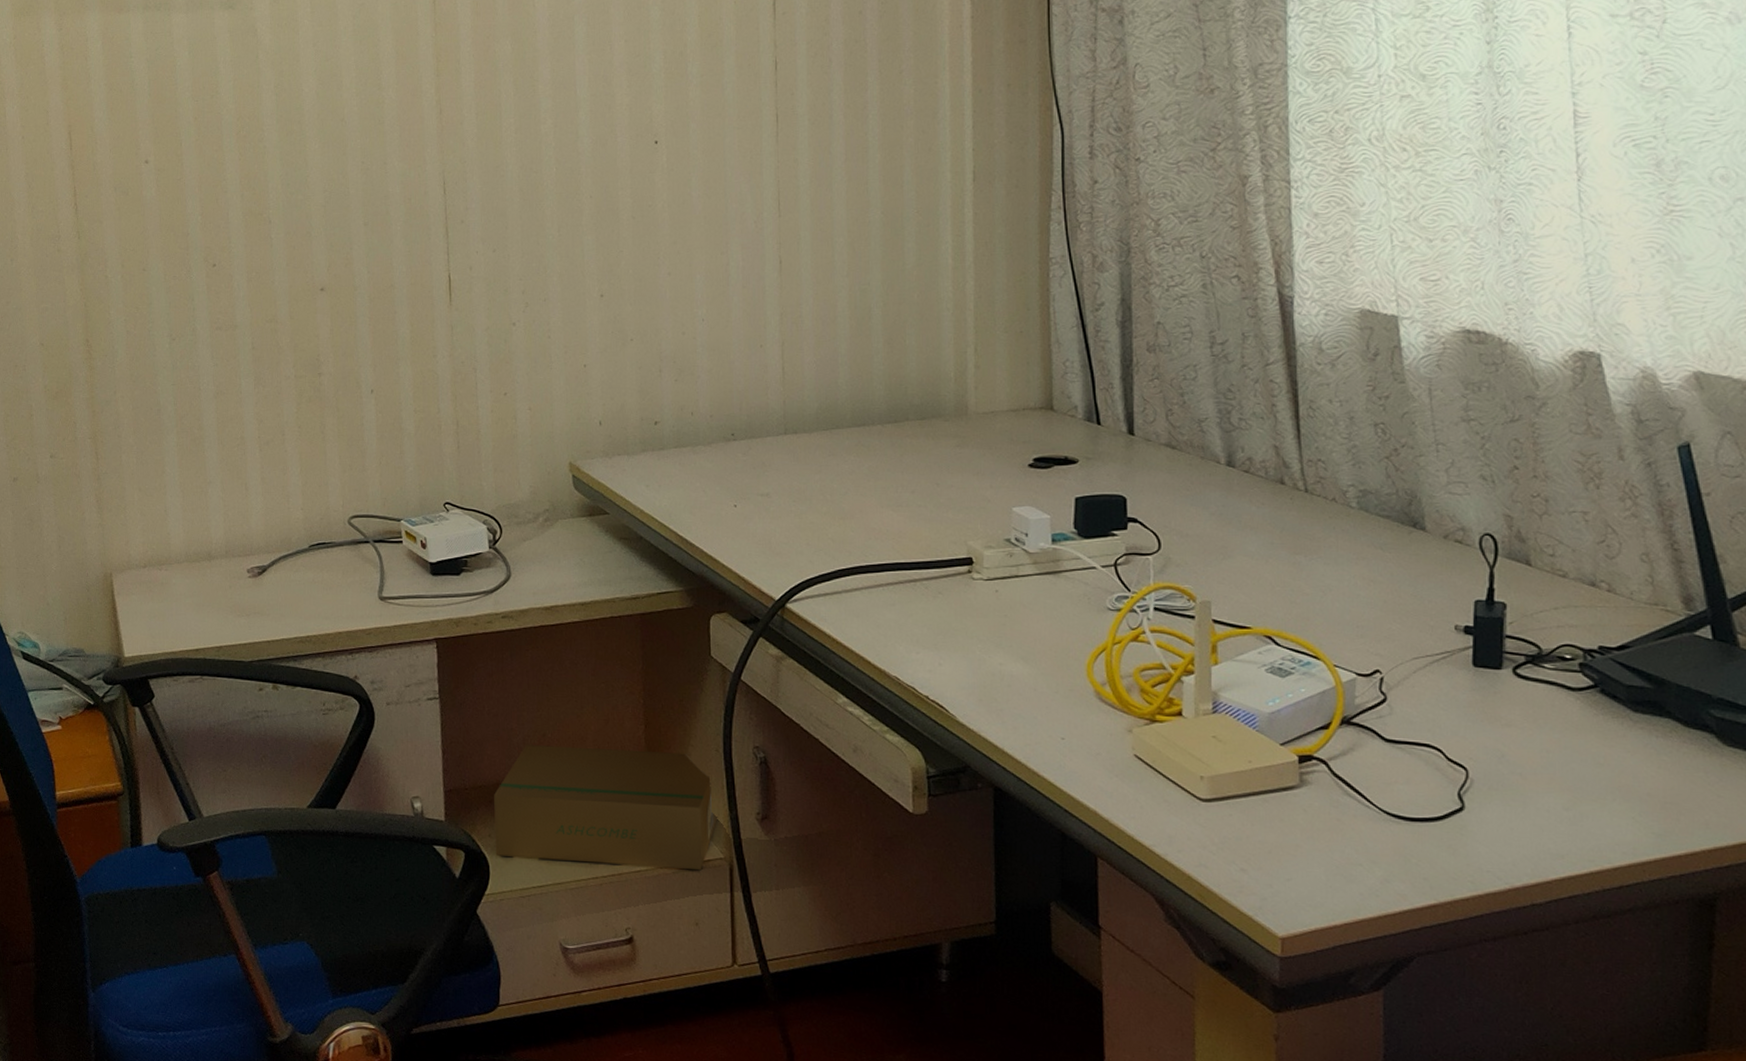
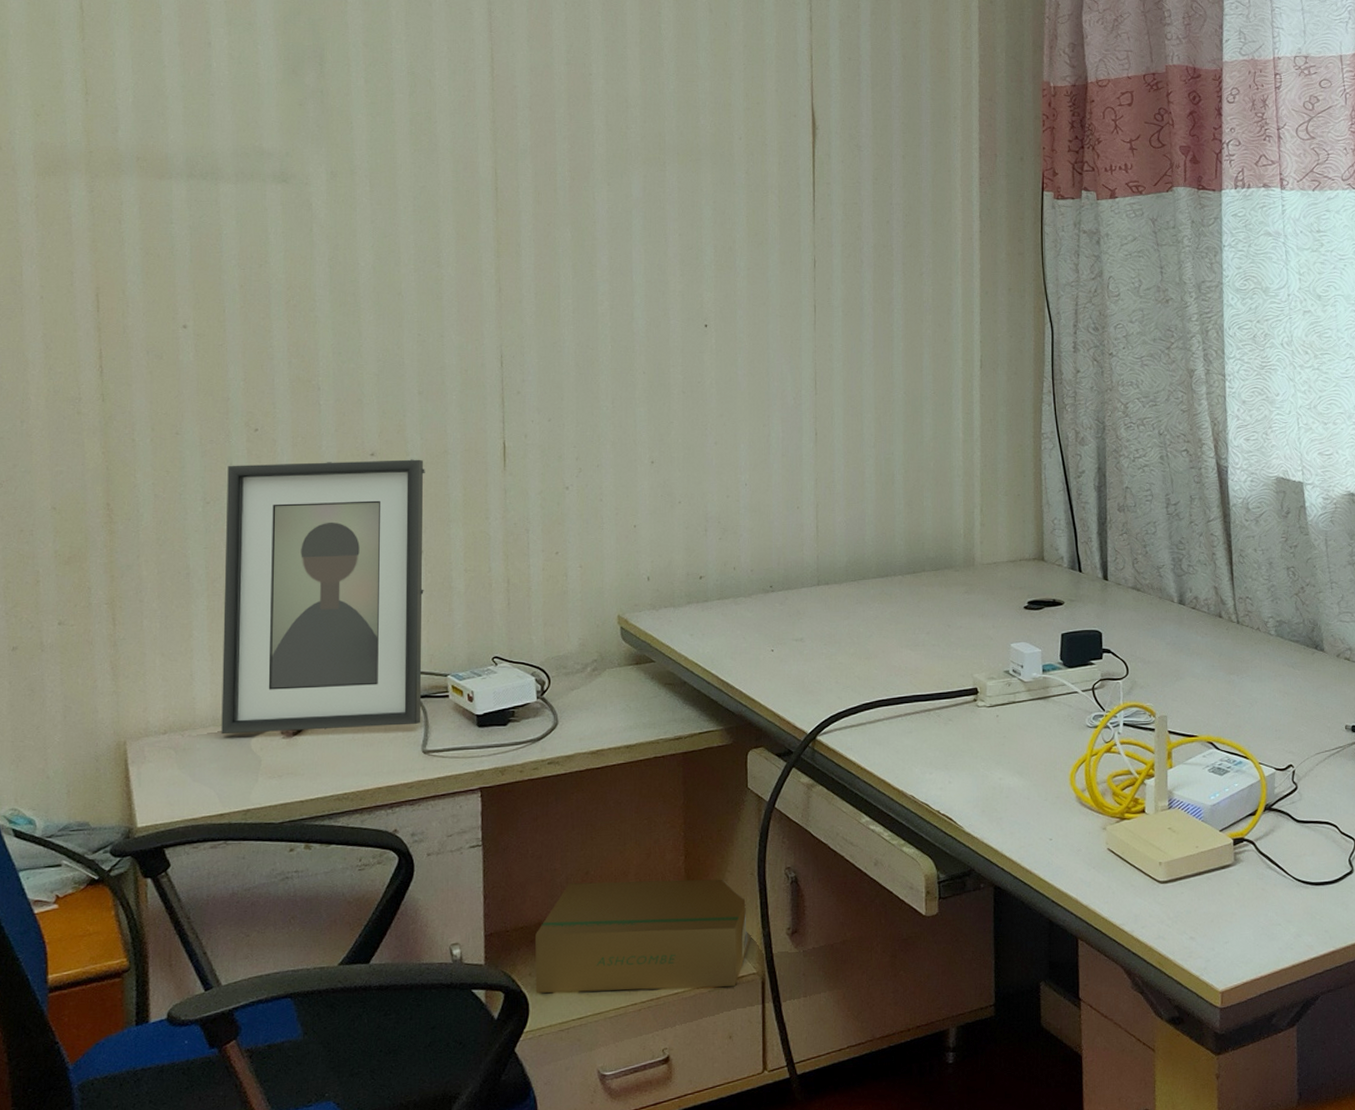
picture frame: none [190,294,377,571] -> present [221,459,425,735]

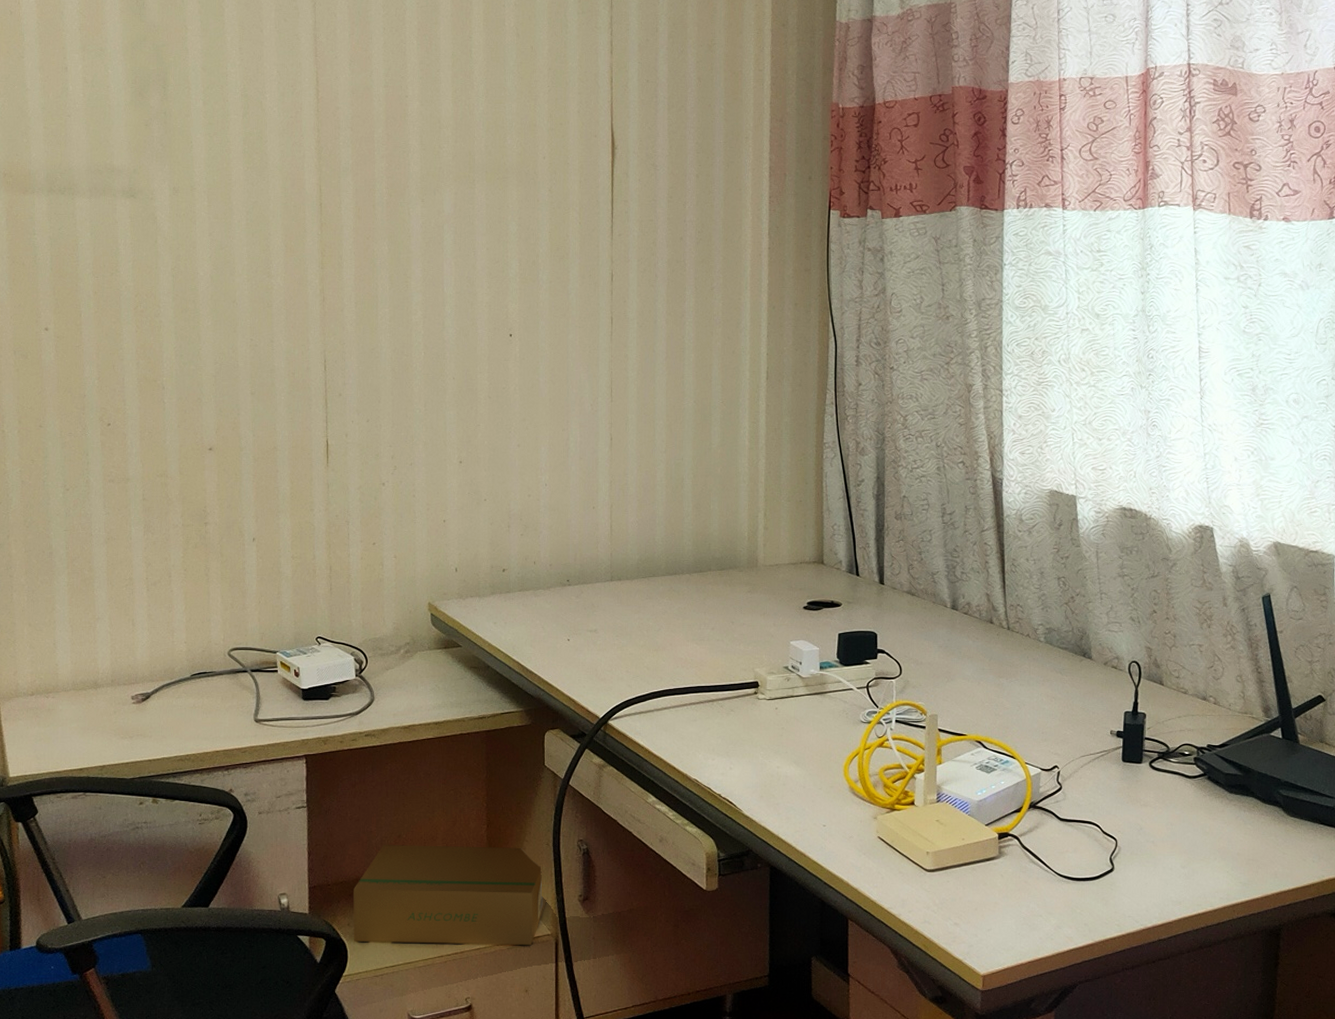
picture frame: present [221,459,425,735] -> none [80,454,257,698]

